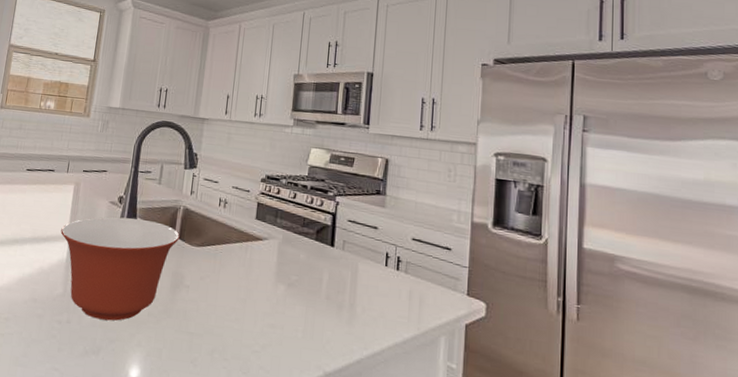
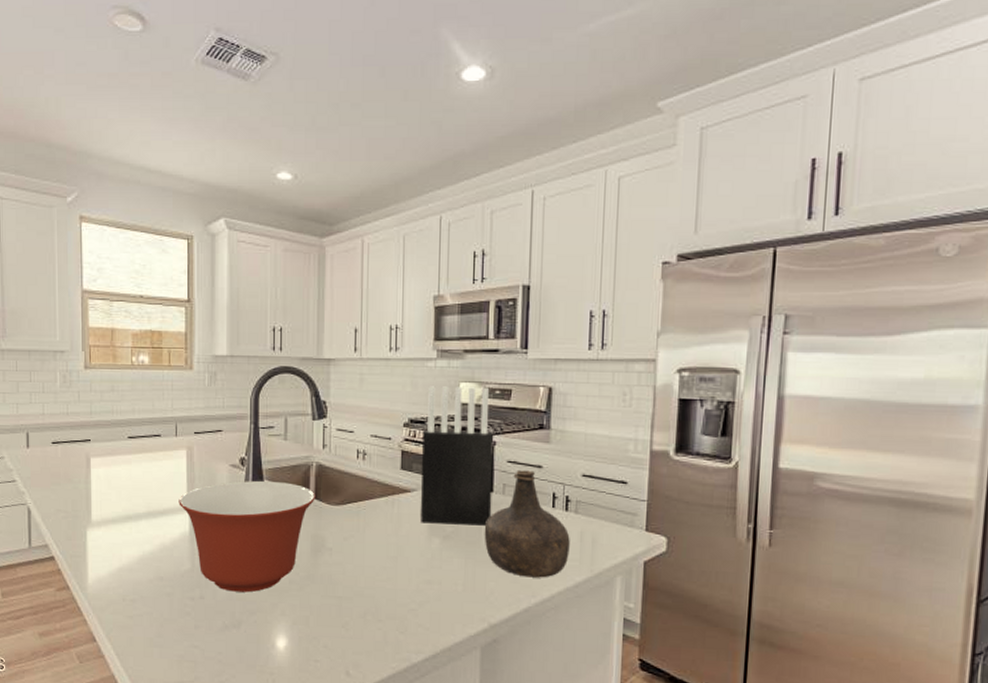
knife block: none [269,149,338,278] -> present [420,386,494,526]
bottle: none [324,229,400,332] -> present [484,470,570,578]

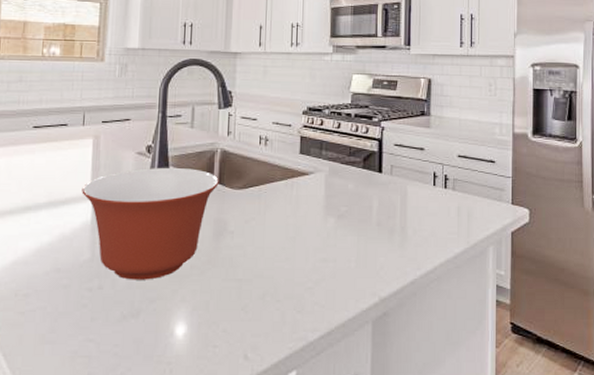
knife block: present [420,386,494,526] -> none [317,77,383,204]
bottle: present [484,470,570,578] -> none [374,152,449,251]

